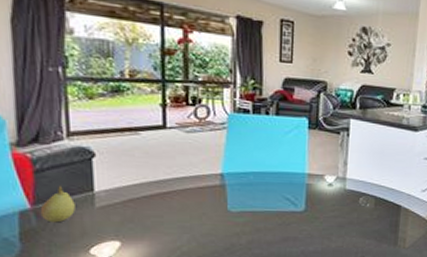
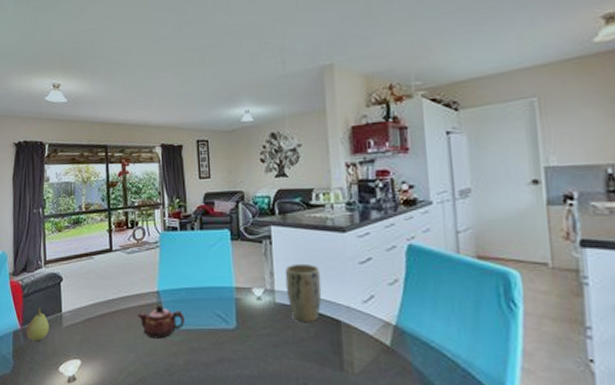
teapot: none [196,187,251,220] -> present [138,304,185,339]
plant pot: none [357,155,390,206] -> present [285,263,322,322]

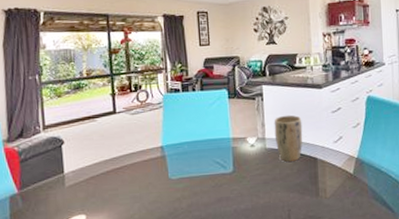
fruit: present [26,307,49,342] -> none [24,170,51,204]
teapot: present [138,304,185,339] -> none [143,158,188,188]

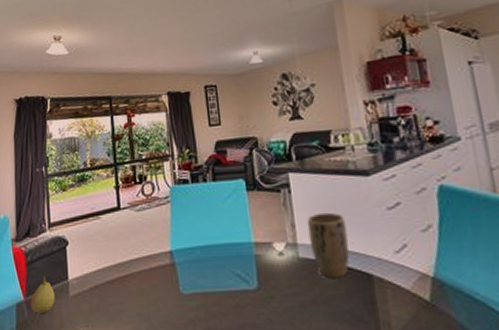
fruit: none [24,170,51,204] -> present [30,275,55,314]

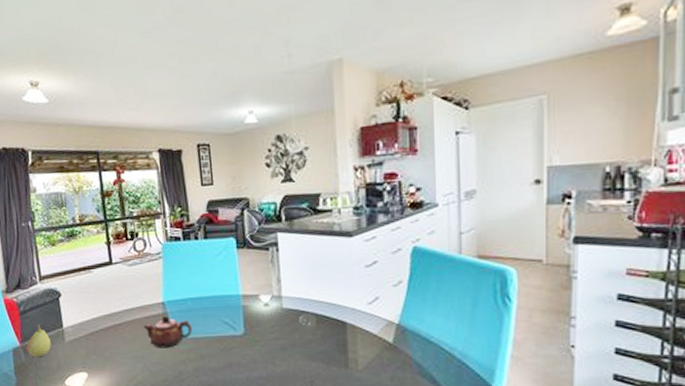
teapot: none [150,266,202,305] -> present [143,315,192,348]
plant pot: present [307,212,350,278] -> none [292,269,328,325]

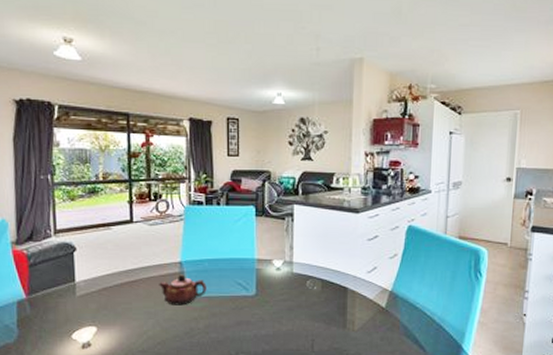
fruit: present [26,323,51,358] -> none [33,277,61,311]

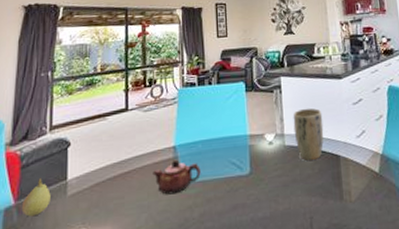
fruit: none [33,277,61,311] -> present [21,177,51,217]
plant pot: none [303,239,334,289] -> present [293,108,324,161]

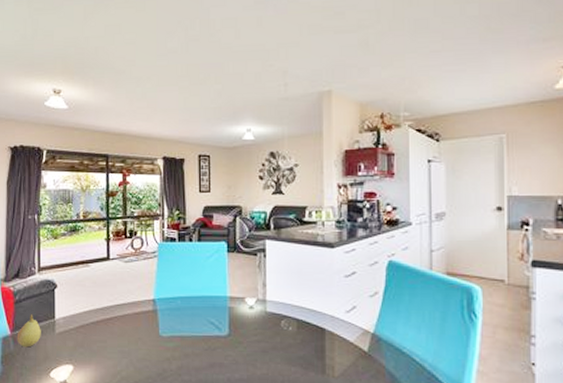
teapot: present [153,159,201,195] -> none [133,312,179,345]
plant pot: present [293,108,324,161] -> none [276,275,310,330]

